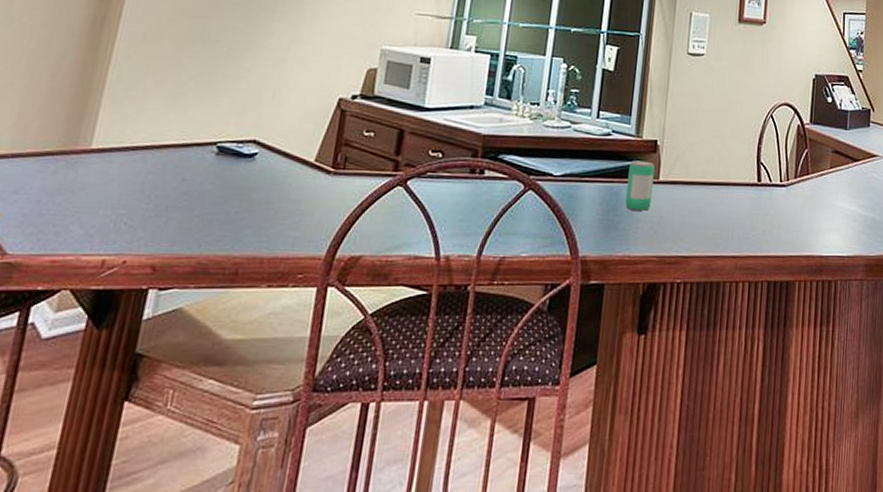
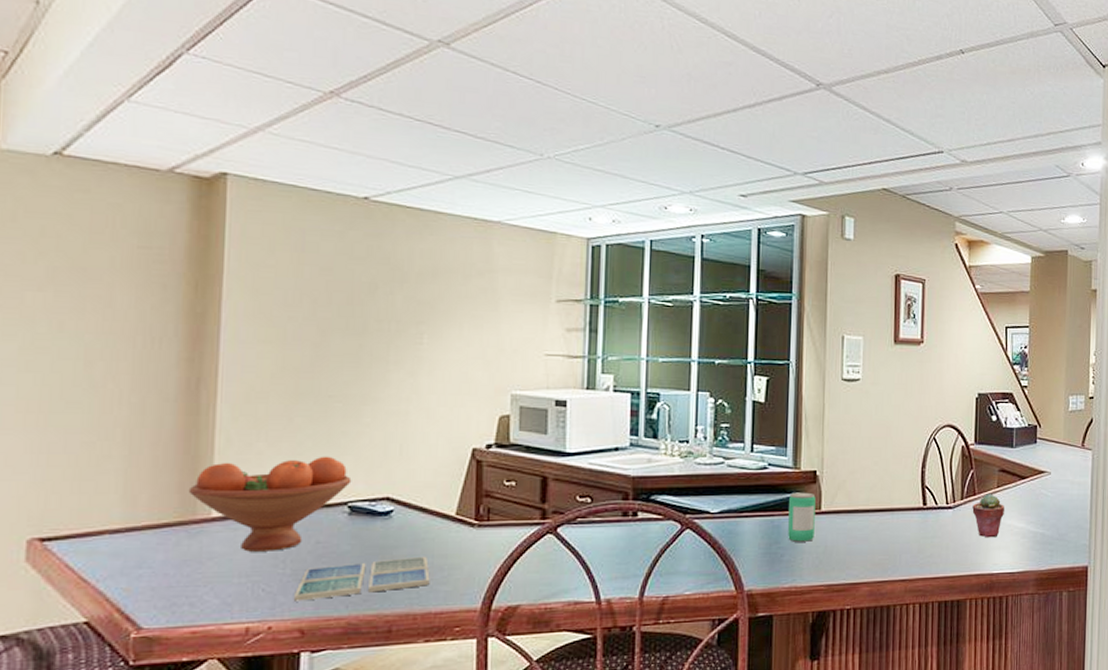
fruit bowl: none [74,96,225,186] -> present [188,456,352,552]
drink coaster: none [151,200,283,237] -> present [293,556,430,602]
potted succulent: none [805,174,837,219] -> present [972,494,1005,538]

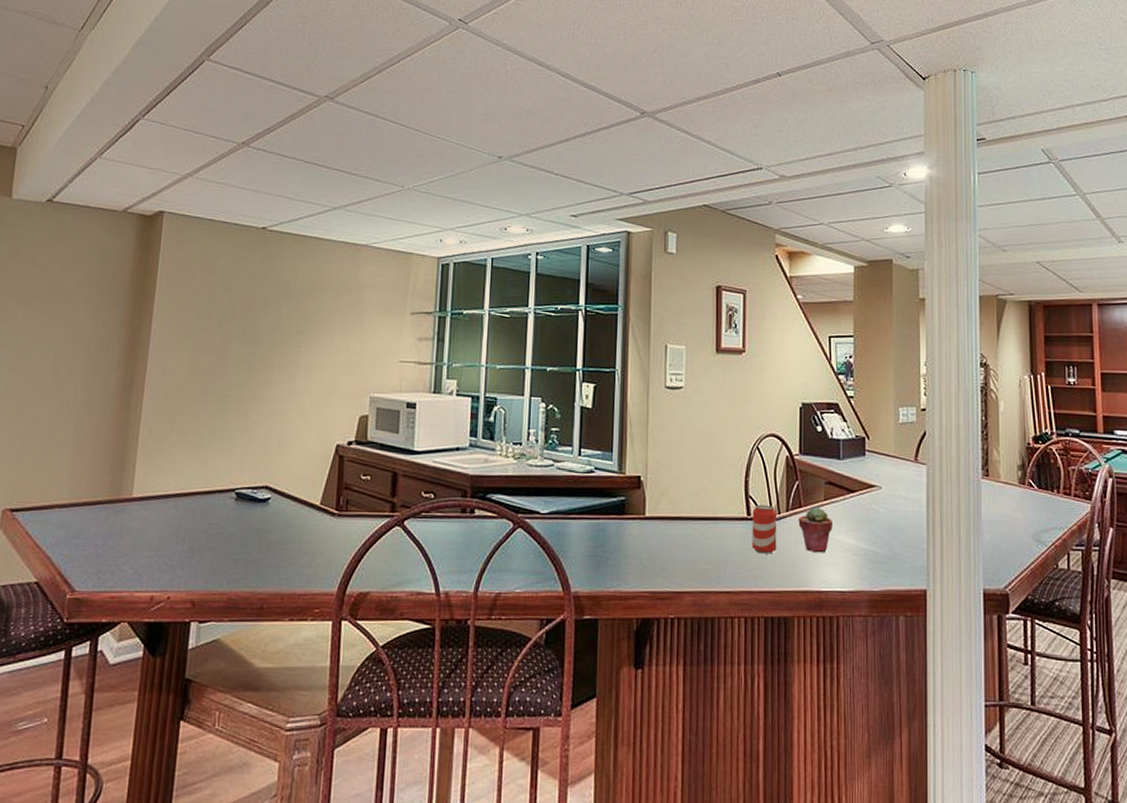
fruit bowl: present [188,456,352,552] -> none [117,447,240,530]
drink coaster: present [293,556,430,602] -> none [188,541,297,576]
beverage can: present [788,492,816,542] -> none [613,497,640,547]
beverage can: none [927,494,952,542] -> present [752,504,777,554]

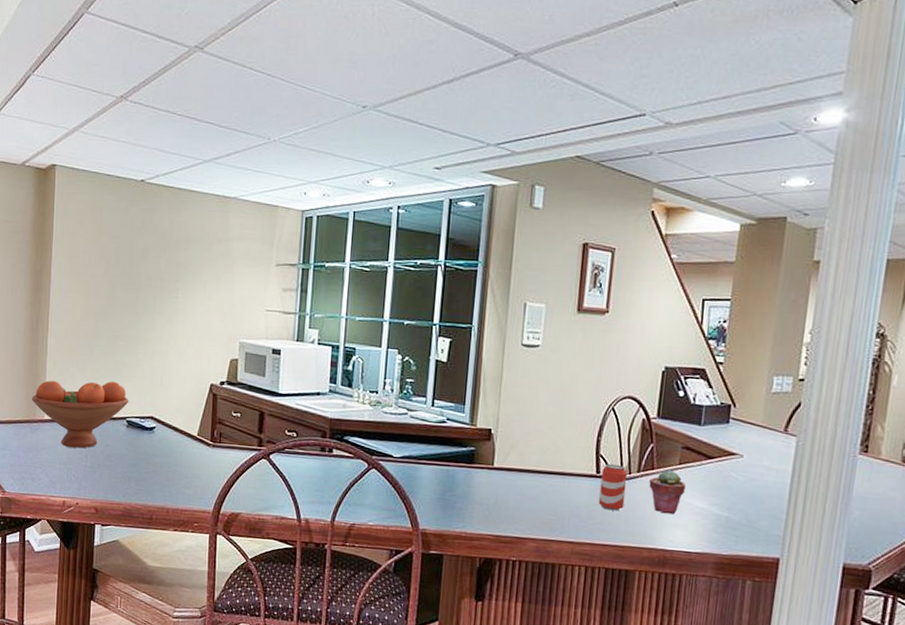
fruit bowl: none [117,447,240,530] -> present [31,380,129,449]

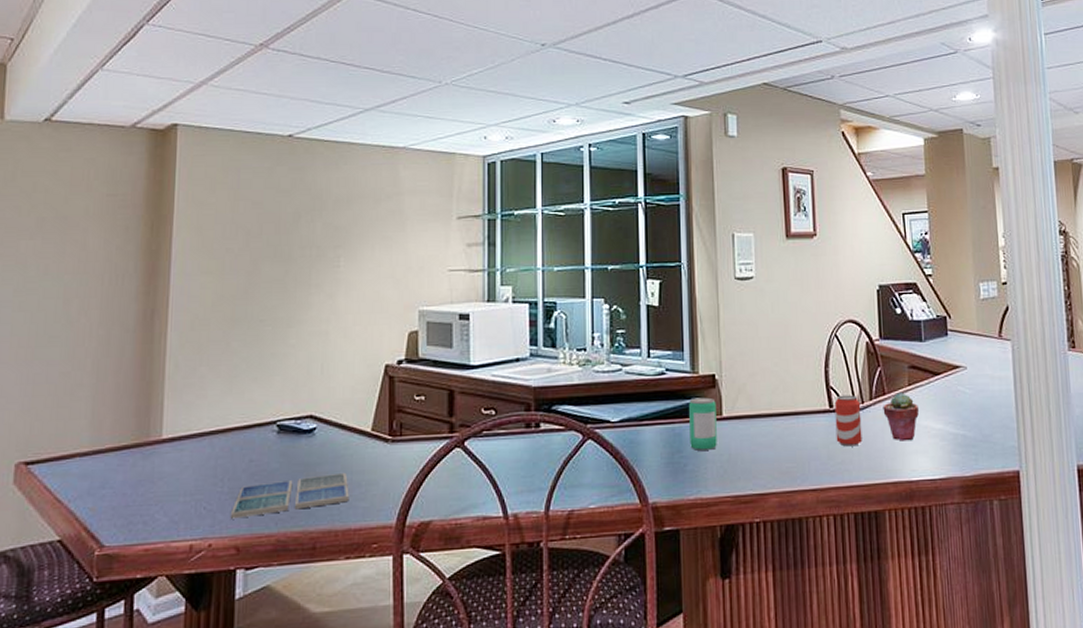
fruit bowl: present [31,380,129,449] -> none [143,377,280,471]
drink coaster: none [91,463,179,488] -> present [230,472,349,519]
beverage can: none [461,447,489,494] -> present [689,397,717,451]

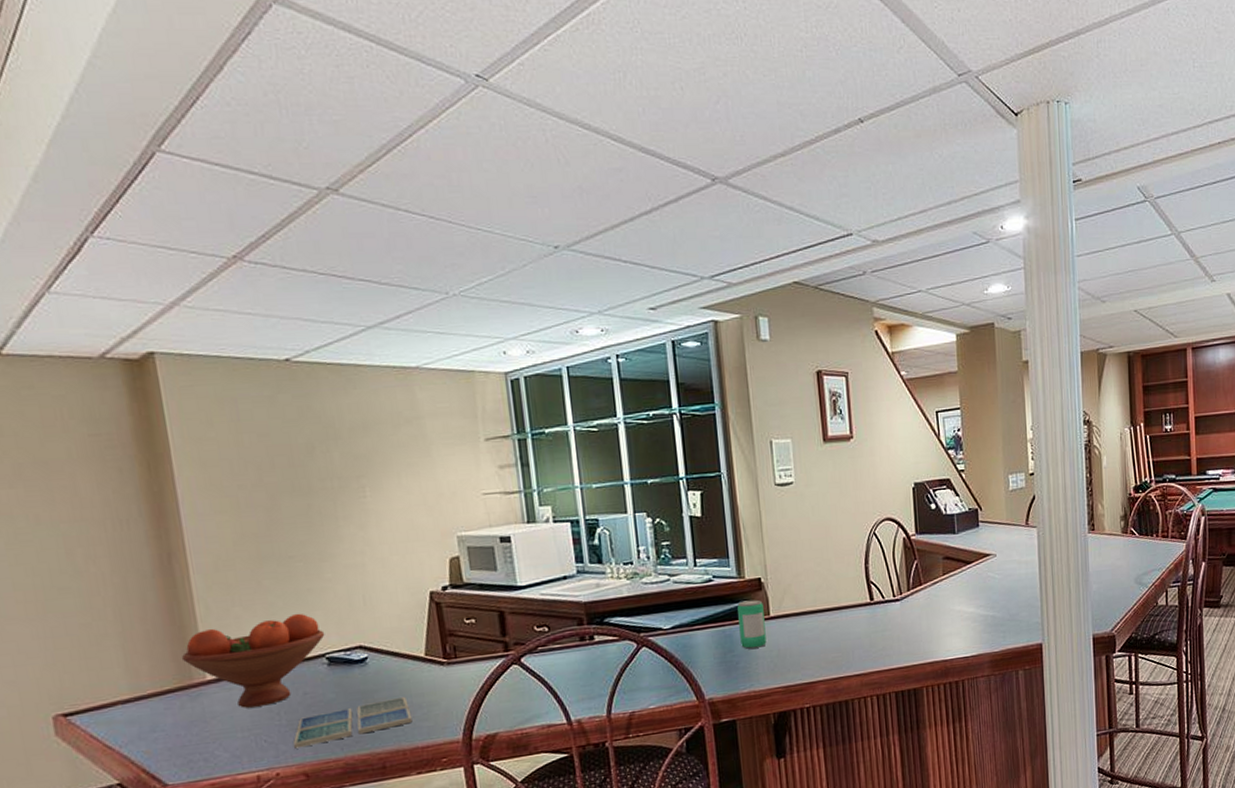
fruit bowl: none [143,377,280,471] -> present [181,613,325,708]
beverage can: present [834,395,862,447] -> none [875,587,901,635]
potted succulent: present [883,393,920,441] -> none [919,582,953,626]

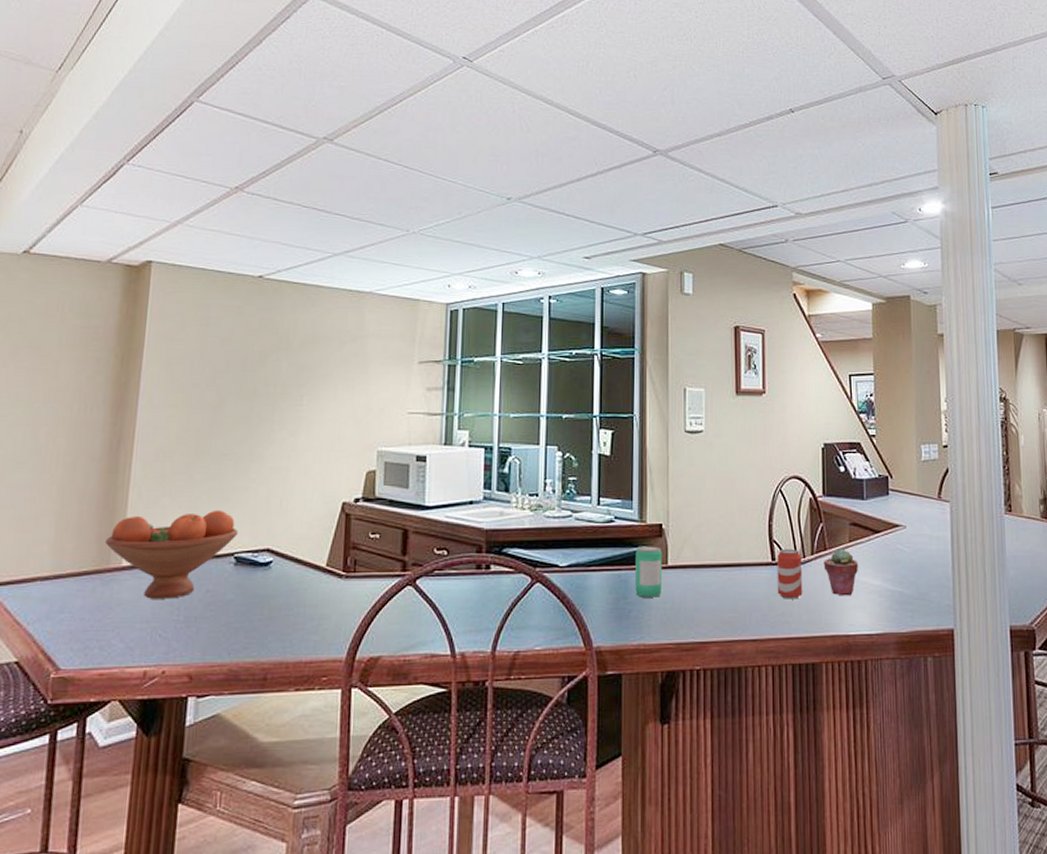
drink coaster: present [293,696,413,749] -> none [184,605,302,647]
beverage can: none [875,587,901,635] -> present [777,549,803,599]
potted succulent: none [919,582,953,626] -> present [823,549,859,596]

